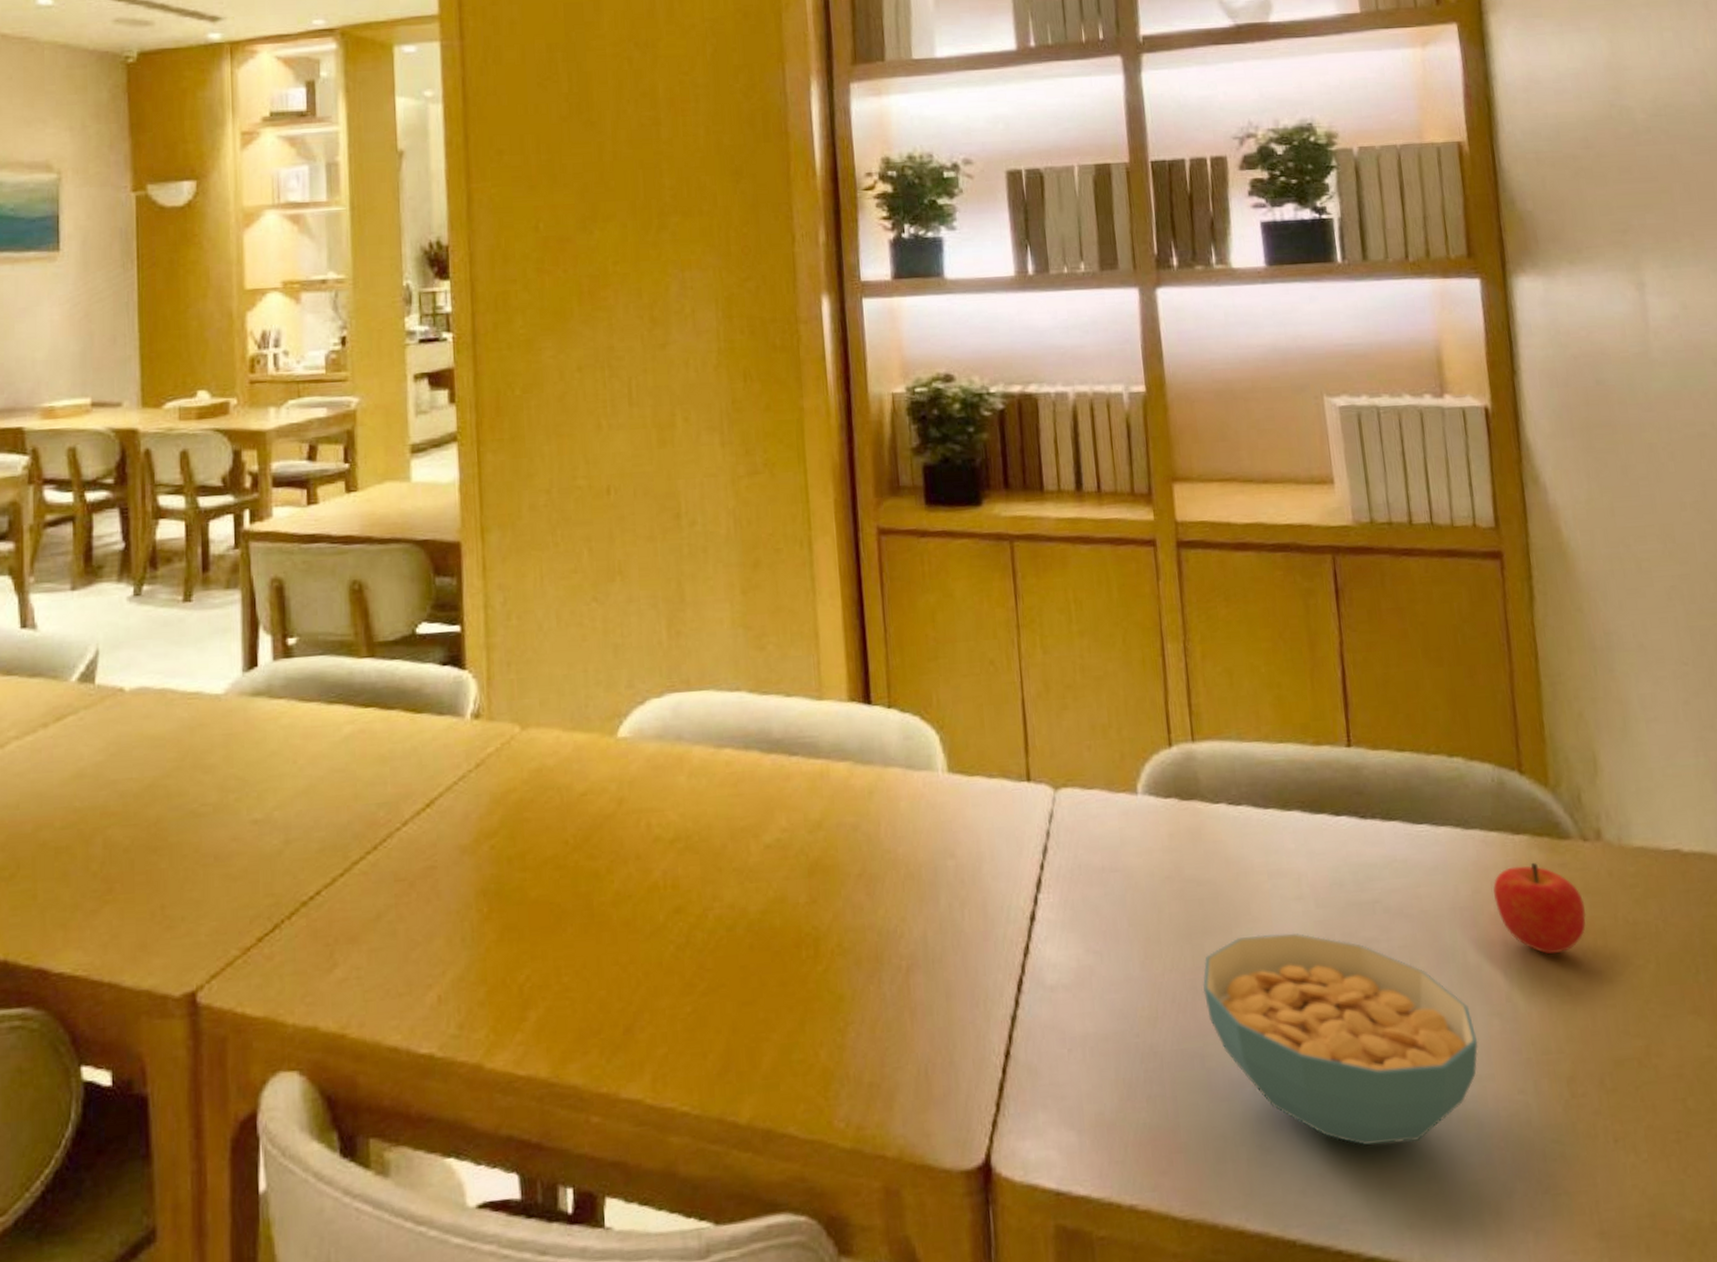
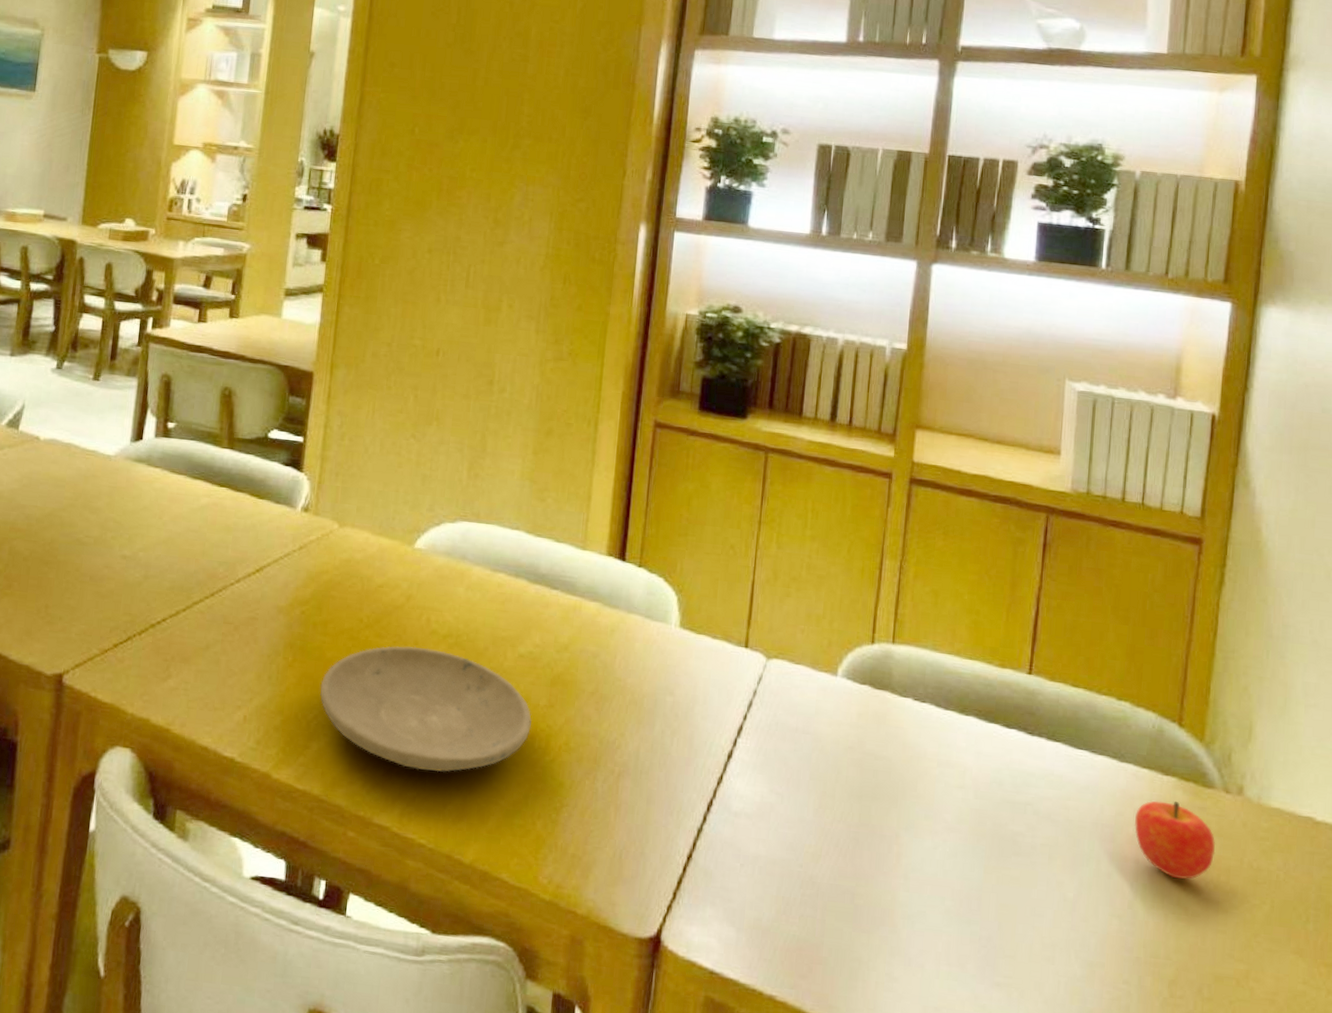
plate: none [528,860,794,1018] -> present [320,646,532,772]
cereal bowl: present [1203,933,1479,1145] -> none [863,808,1096,1002]

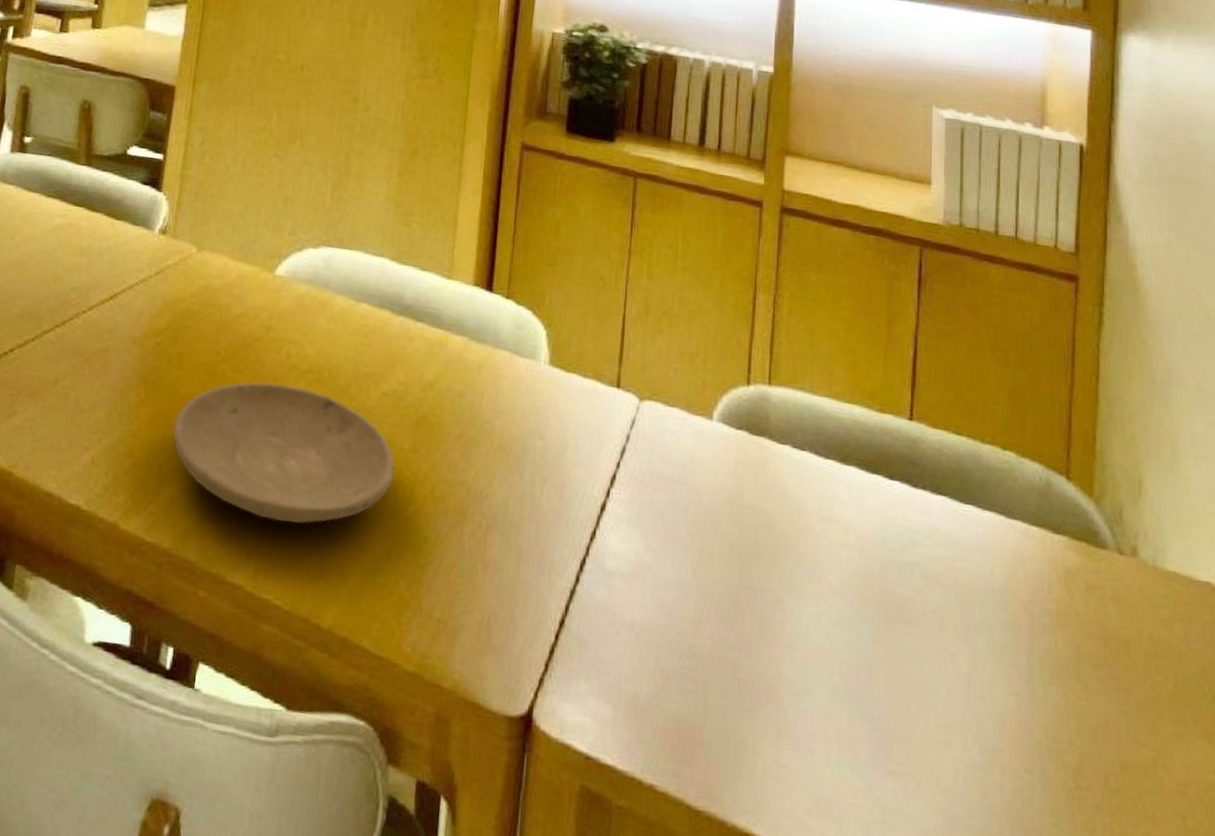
fruit: present [1135,800,1216,880] -> none [1027,562,1113,653]

